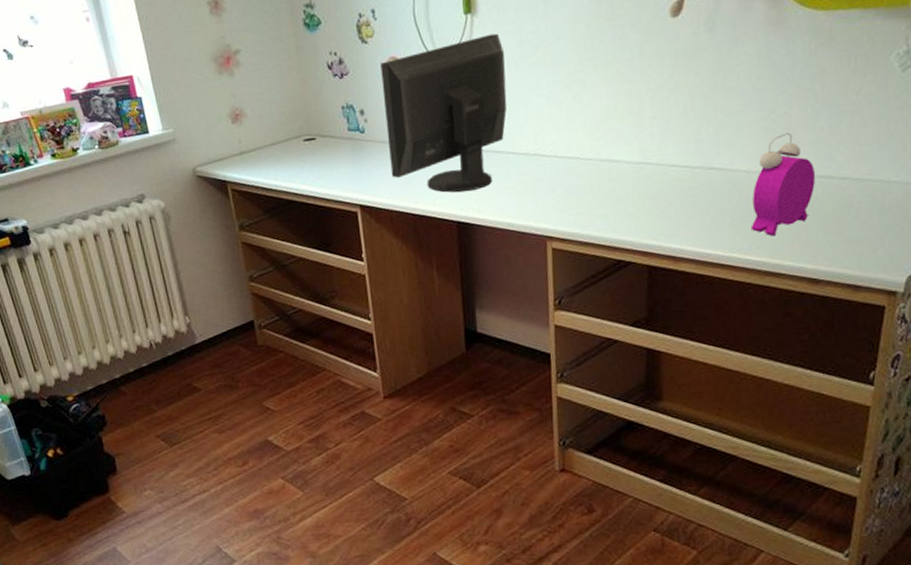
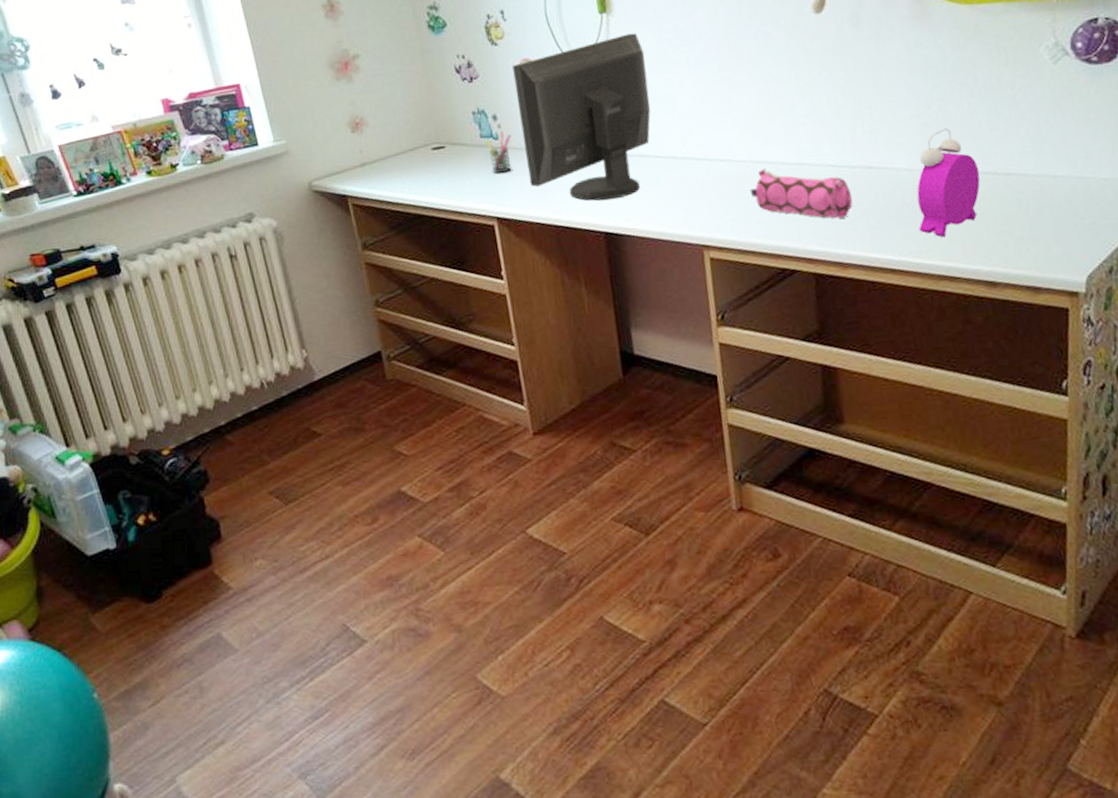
pen holder: none [353,125,376,165] -> present [485,131,512,174]
pencil case: none [594,166,691,216] -> present [749,168,853,219]

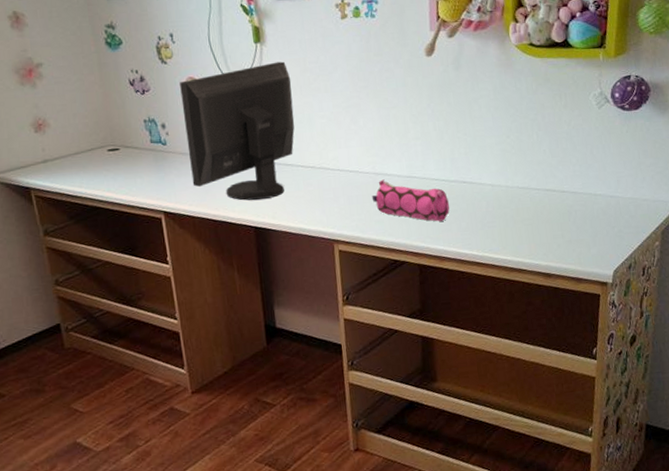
pen holder: present [485,131,512,174] -> none [155,138,178,175]
alarm clock: present [917,128,981,238] -> none [497,154,543,239]

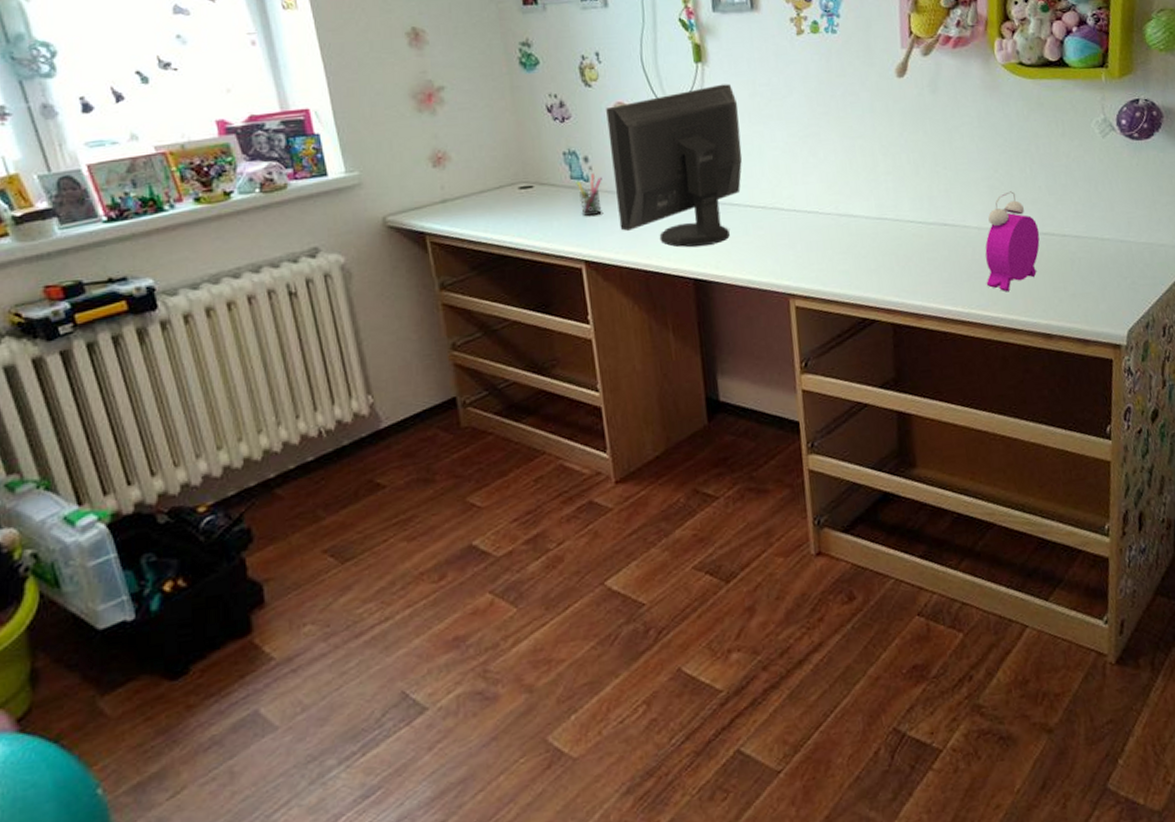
pen holder: none [155,138,178,175] -> present [576,173,602,217]
pencil case: present [371,179,450,222] -> none [834,221,929,272]
alarm clock: none [497,154,543,239] -> present [985,191,1040,292]

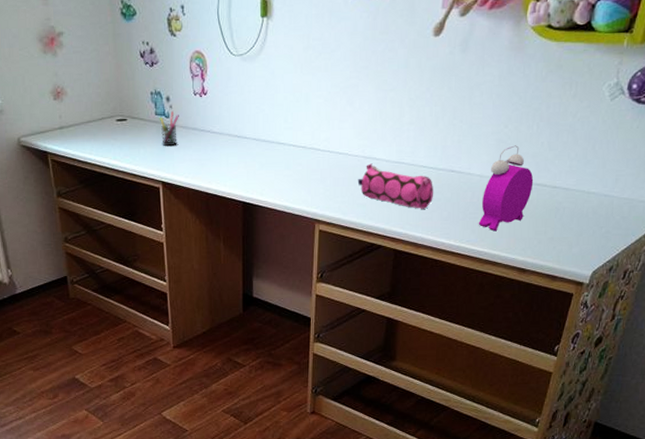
computer monitor: present [606,84,743,247] -> none [186,37,293,176]
pencil case: none [834,221,929,272] -> present [357,163,434,209]

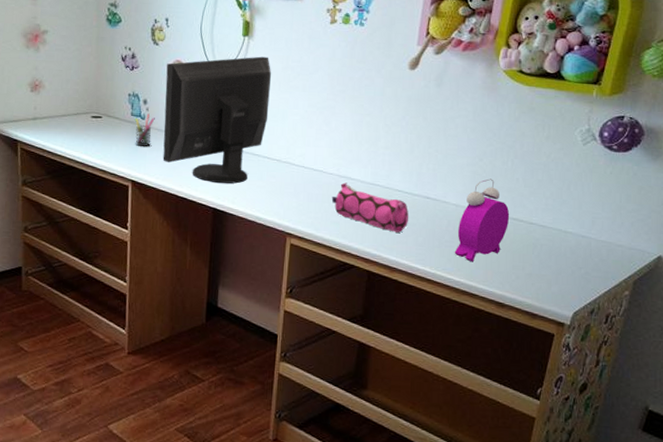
computer monitor: none [186,37,293,176] -> present [162,56,272,184]

